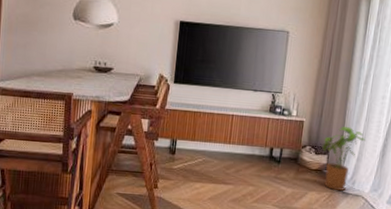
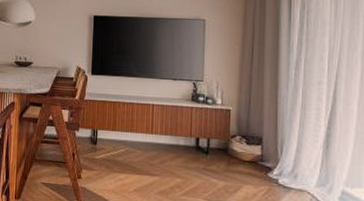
house plant: present [322,126,365,191] -> none [254,114,304,185]

